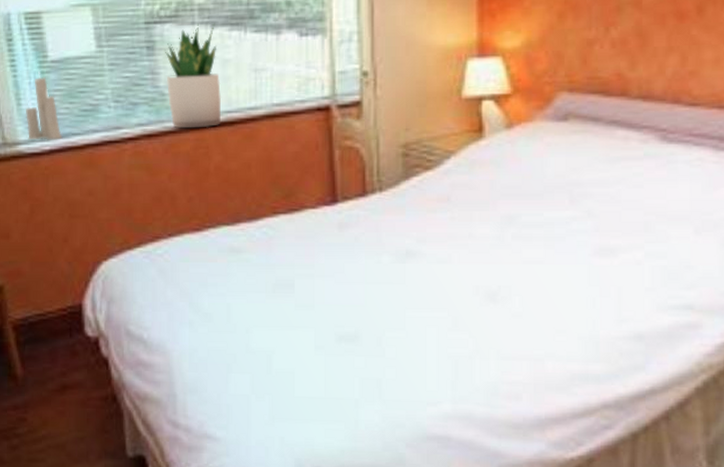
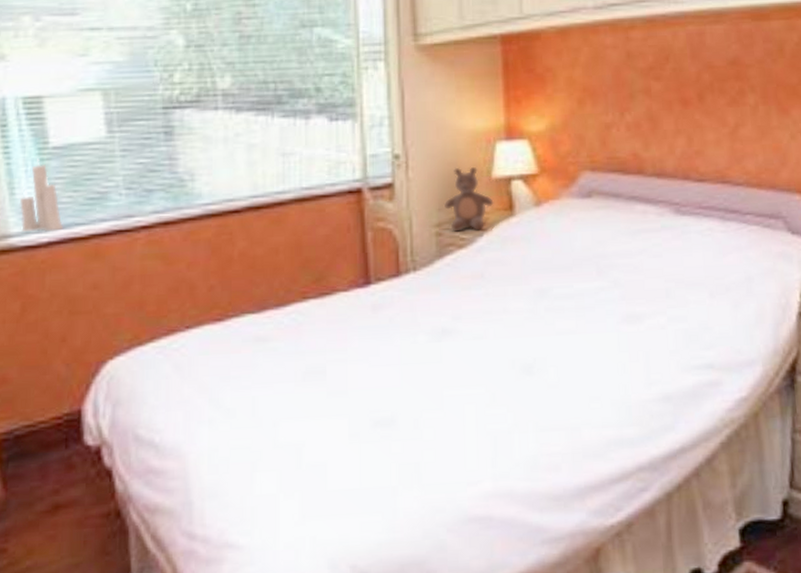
planter: present [165,23,222,129] -> none [185,108,247,215]
teddy bear: none [411,86,463,153] -> present [443,167,494,232]

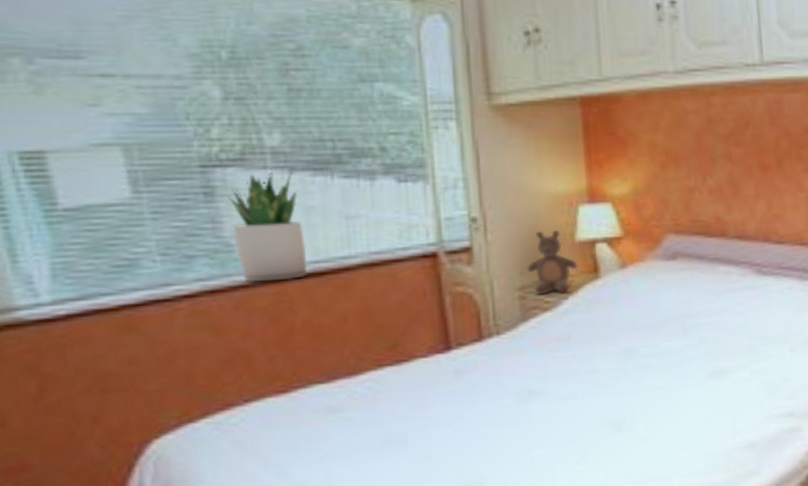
candle: present [20,158,63,232] -> none [26,222,84,304]
planter: none [185,108,247,215] -> present [229,167,307,282]

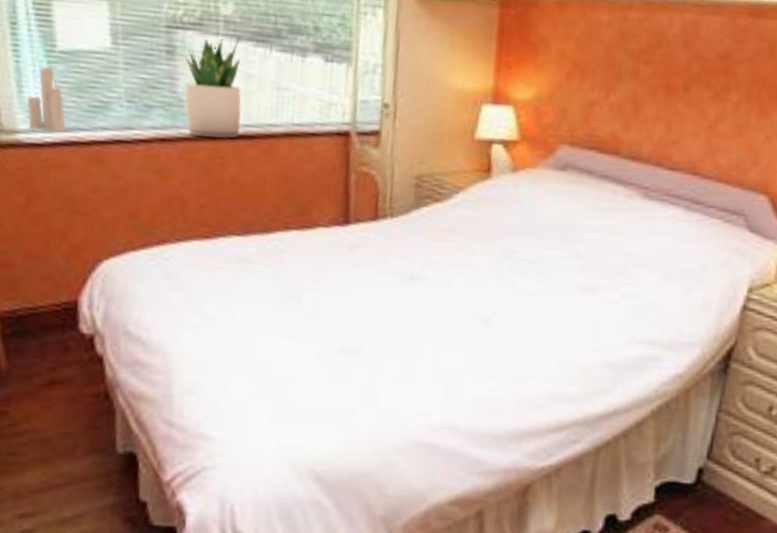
candle: none [26,222,84,304] -> present [27,60,67,133]
teddy bear: present [526,230,578,295] -> none [425,125,473,188]

